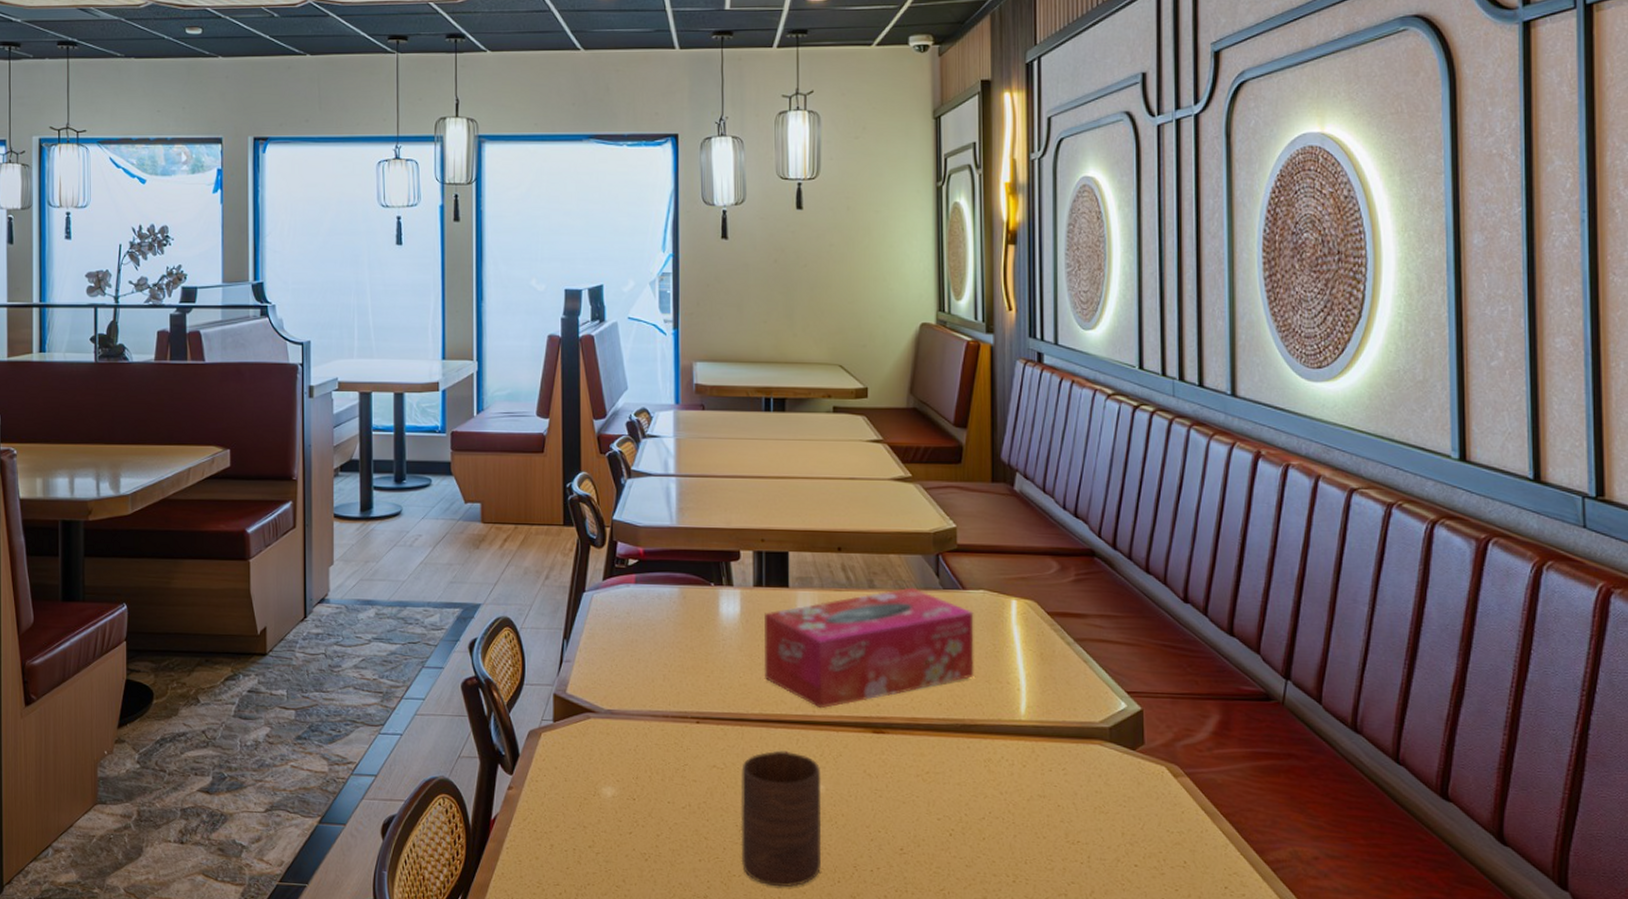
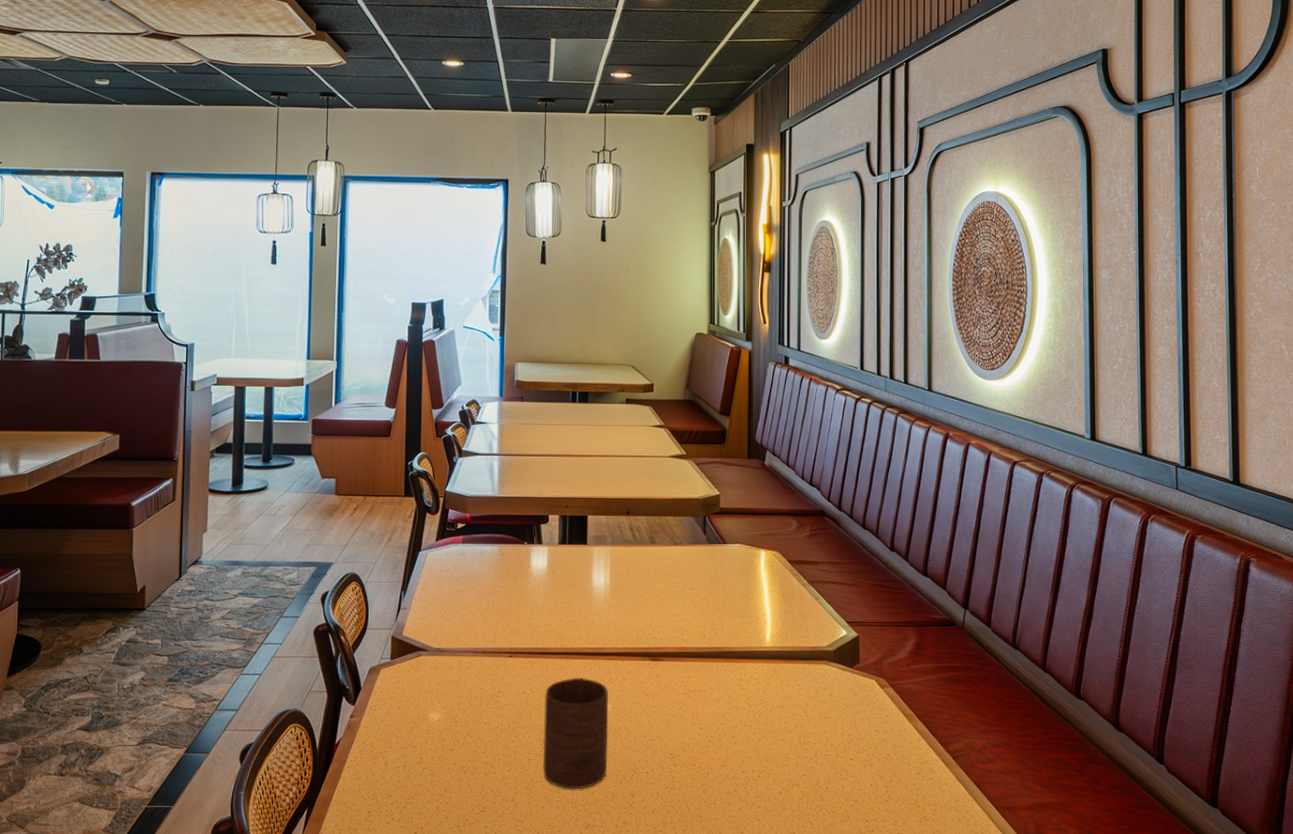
tissue box: present [765,587,974,709] -> none [566,542,732,642]

